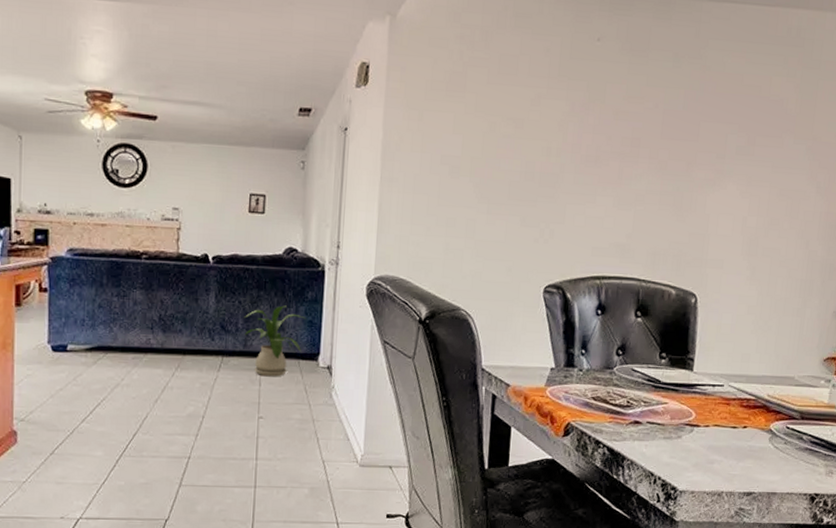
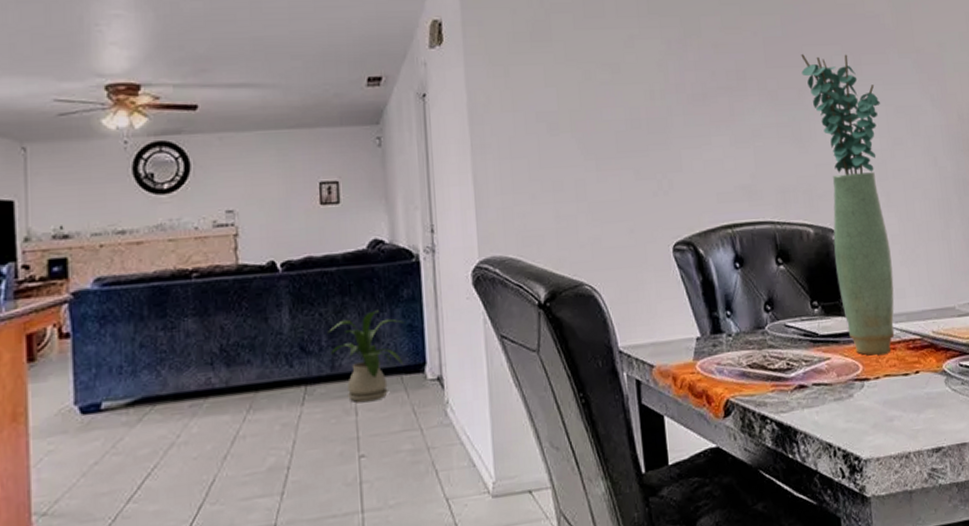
vase: none [688,129,765,407] -> present [801,54,895,356]

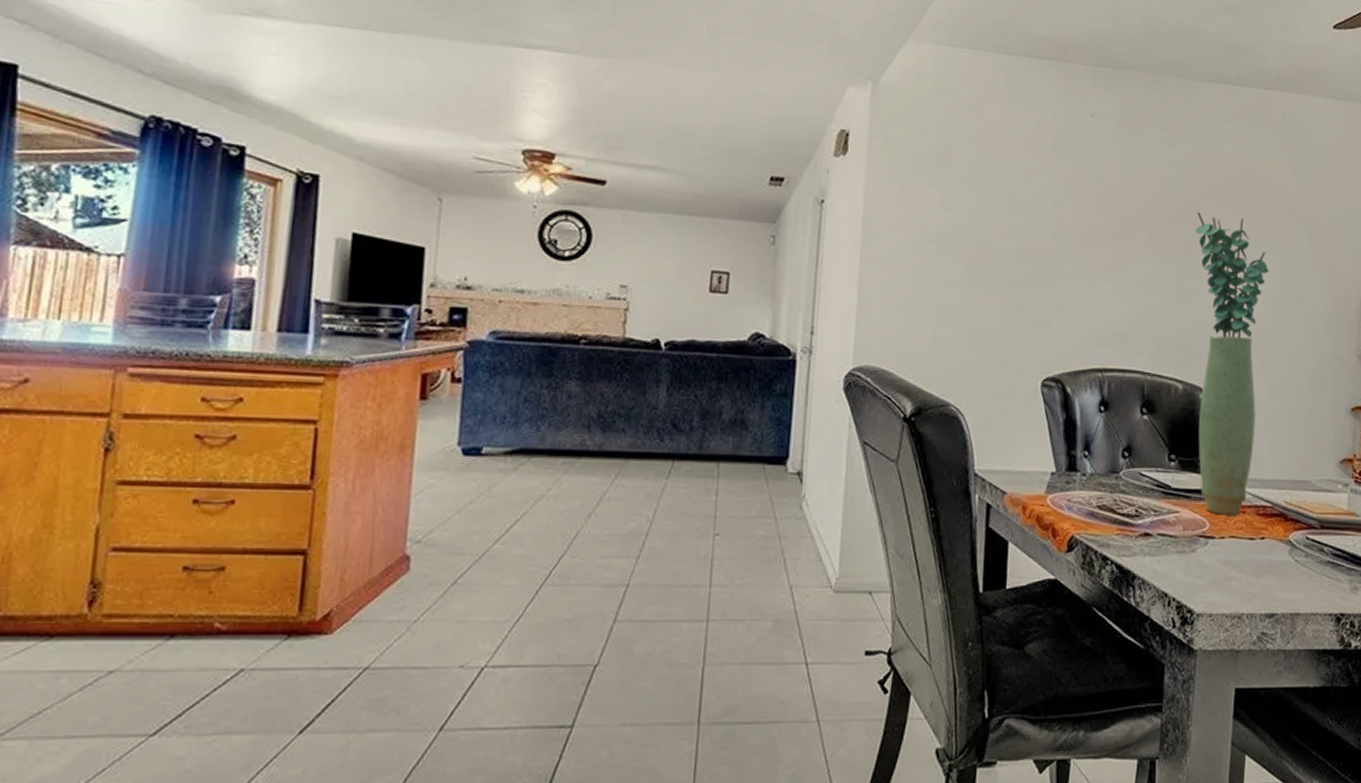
house plant: present [327,310,405,403] -> none [699,400,774,485]

